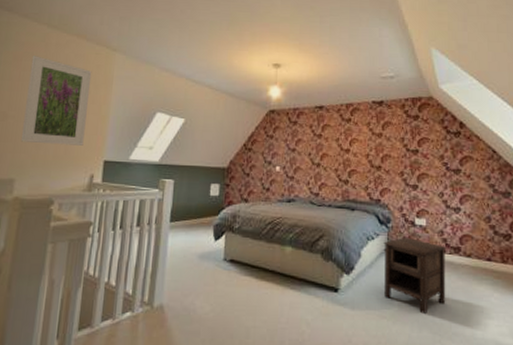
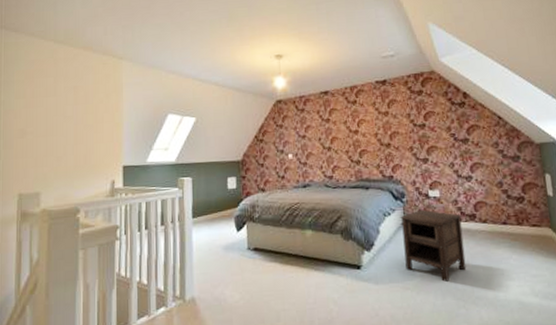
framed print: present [20,55,92,146] -> none [41,72,102,156]

